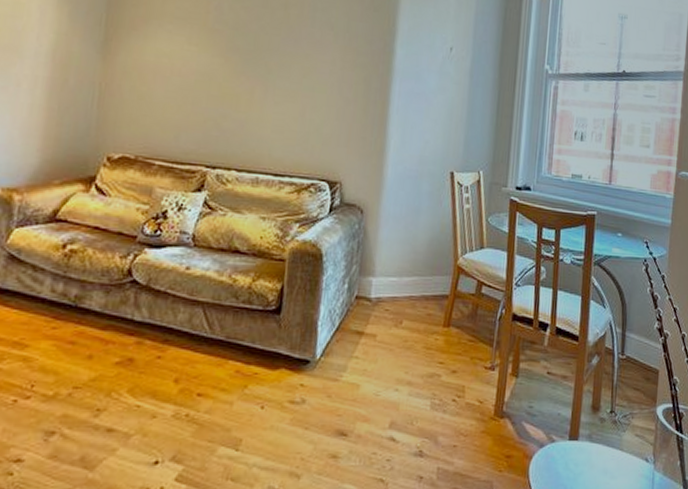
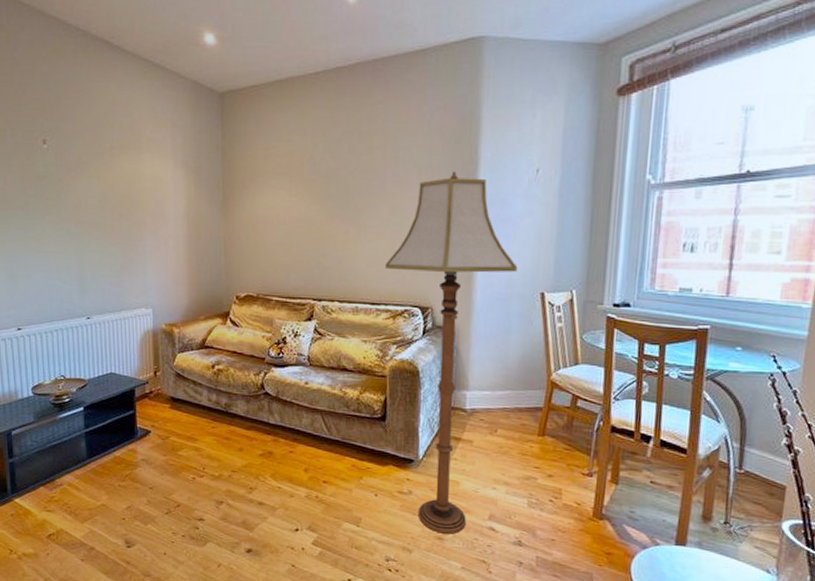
floor lamp: none [292,40,430,450] -> present [384,172,518,534]

